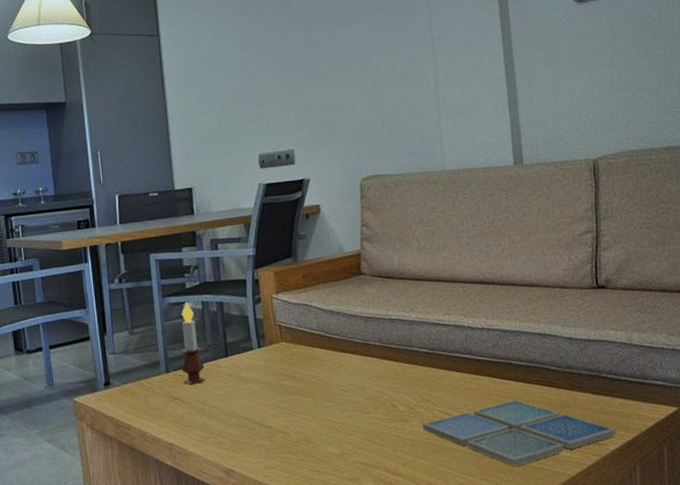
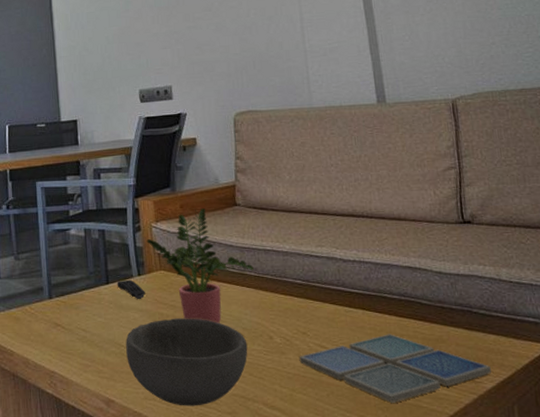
candle: present [180,301,205,384] -> none [63,228,87,311]
remote control: none [236,352,266,371] -> present [117,279,145,299]
bowl: none [246,388,371,474] -> present [126,318,248,406]
potted plant: none [267,278,379,393] -> present [146,208,254,323]

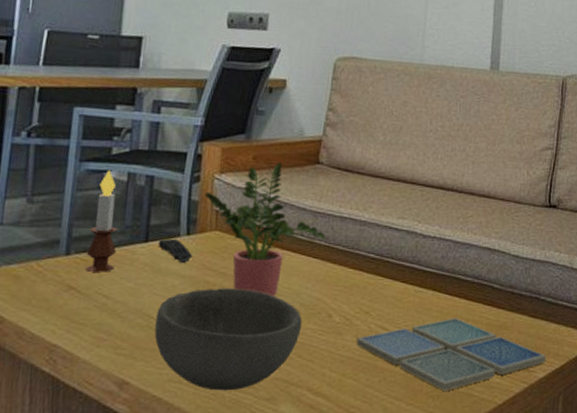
candle: none [63,228,87,311] -> present [86,170,118,272]

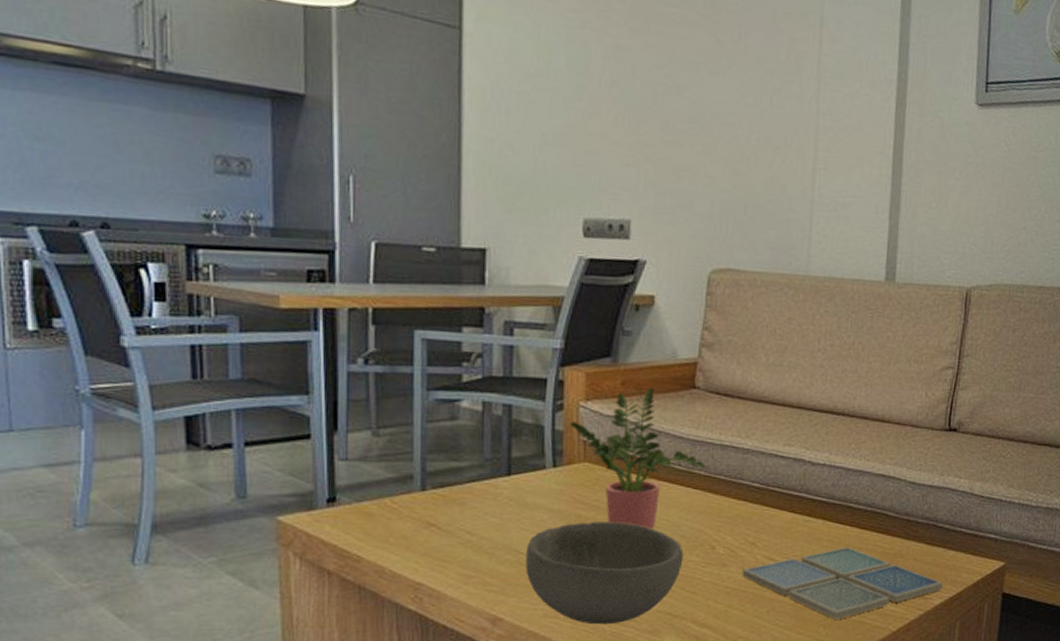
candle: present [86,170,118,272] -> none [444,399,477,508]
remote control: present [157,238,192,263] -> none [522,471,560,496]

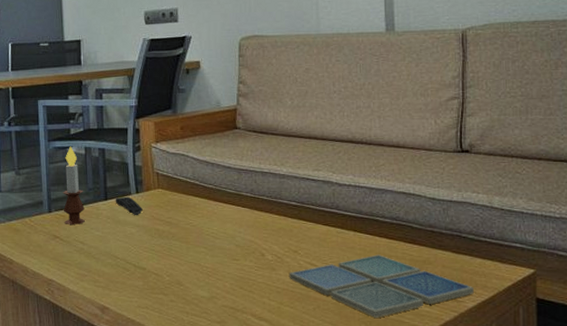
candle: none [444,399,477,508] -> present [63,146,85,224]
remote control: none [522,471,560,496] -> present [115,196,143,215]
bowl: present [525,521,684,625] -> none [122,234,240,315]
potted plant: present [570,388,705,529] -> none [146,131,250,240]

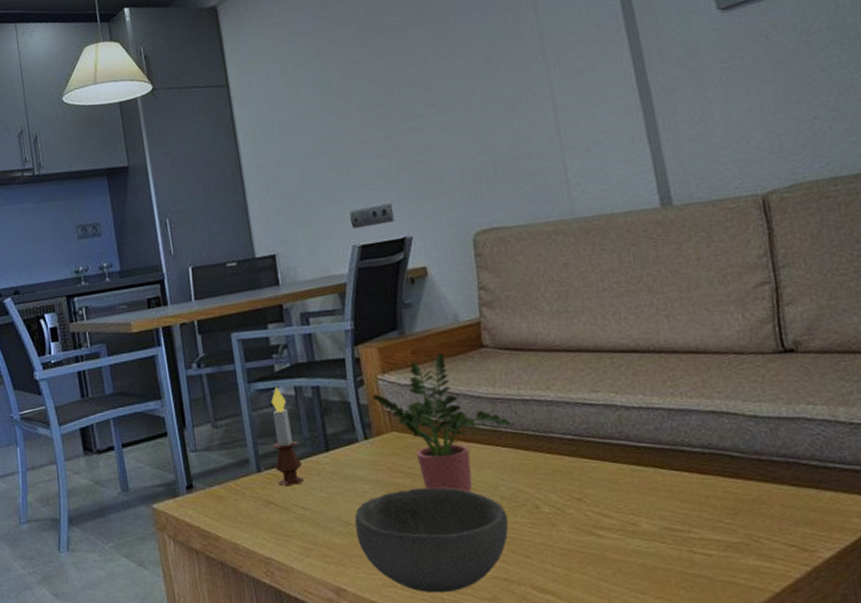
remote control: present [115,196,143,215] -> none [339,444,375,468]
bowl: none [122,234,240,315] -> present [354,487,509,593]
potted plant: none [146,131,250,240] -> present [372,353,510,493]
drink coaster: present [289,254,474,318] -> none [574,495,829,580]

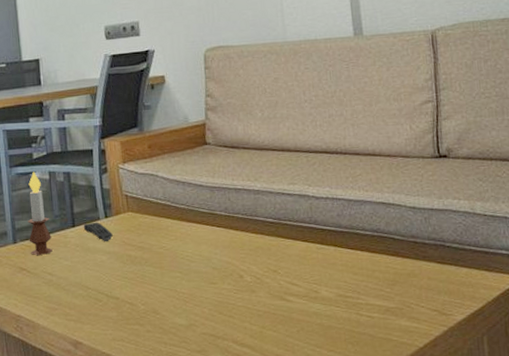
remote control: none [339,444,375,468] -> present [83,222,113,241]
bowl: present [354,487,509,593] -> none [93,259,218,346]
potted plant: present [372,353,510,493] -> none [113,148,224,264]

